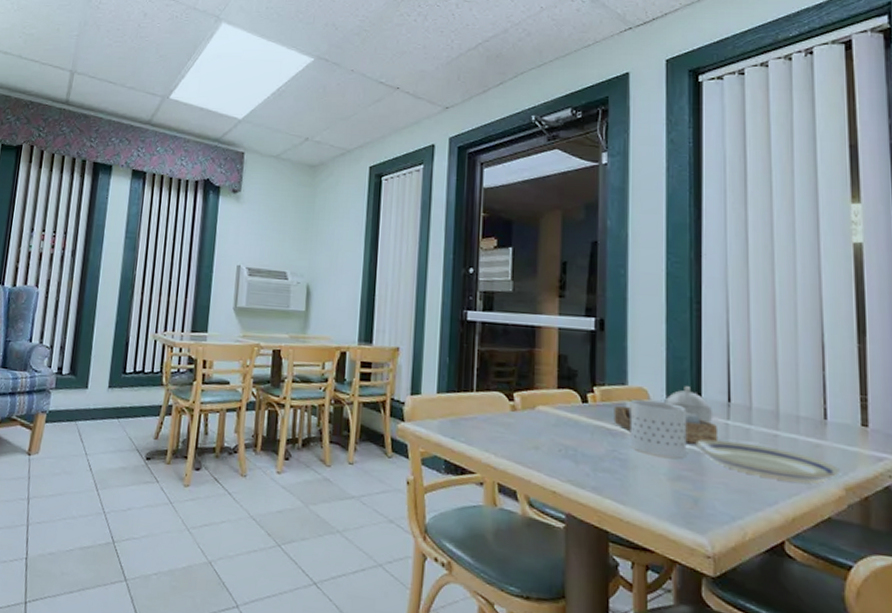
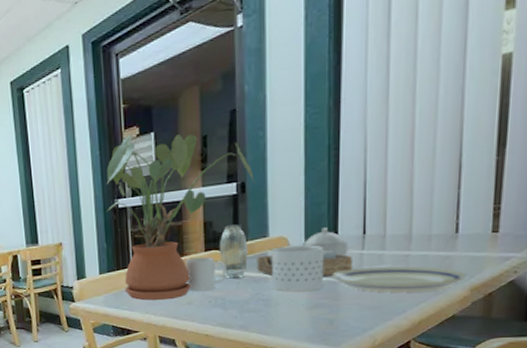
house plant: none [455,245,615,439] -> present [106,134,256,300]
mug: none [534,393,580,437] -> present [185,256,227,292]
vase: none [573,363,605,428] -> present [219,224,248,279]

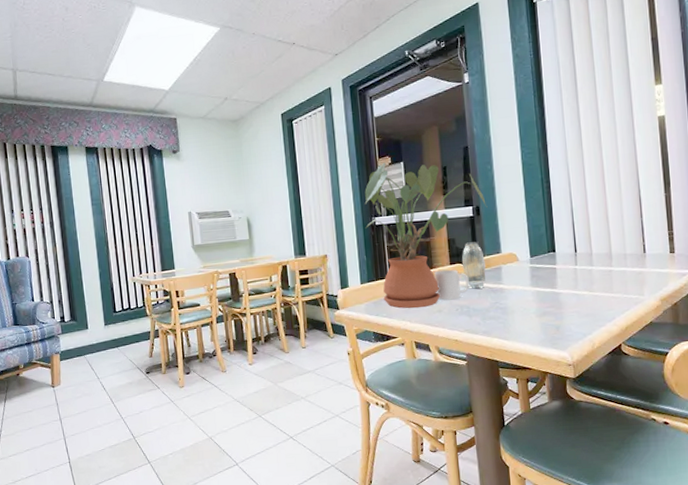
napkin holder: present [257,250,353,276] -> none [493,265,570,288]
mug: present [271,245,324,292] -> none [504,260,549,302]
sugar bowl: present [303,227,349,256] -> none [529,246,565,271]
plate: present [331,266,467,292] -> none [554,280,657,302]

